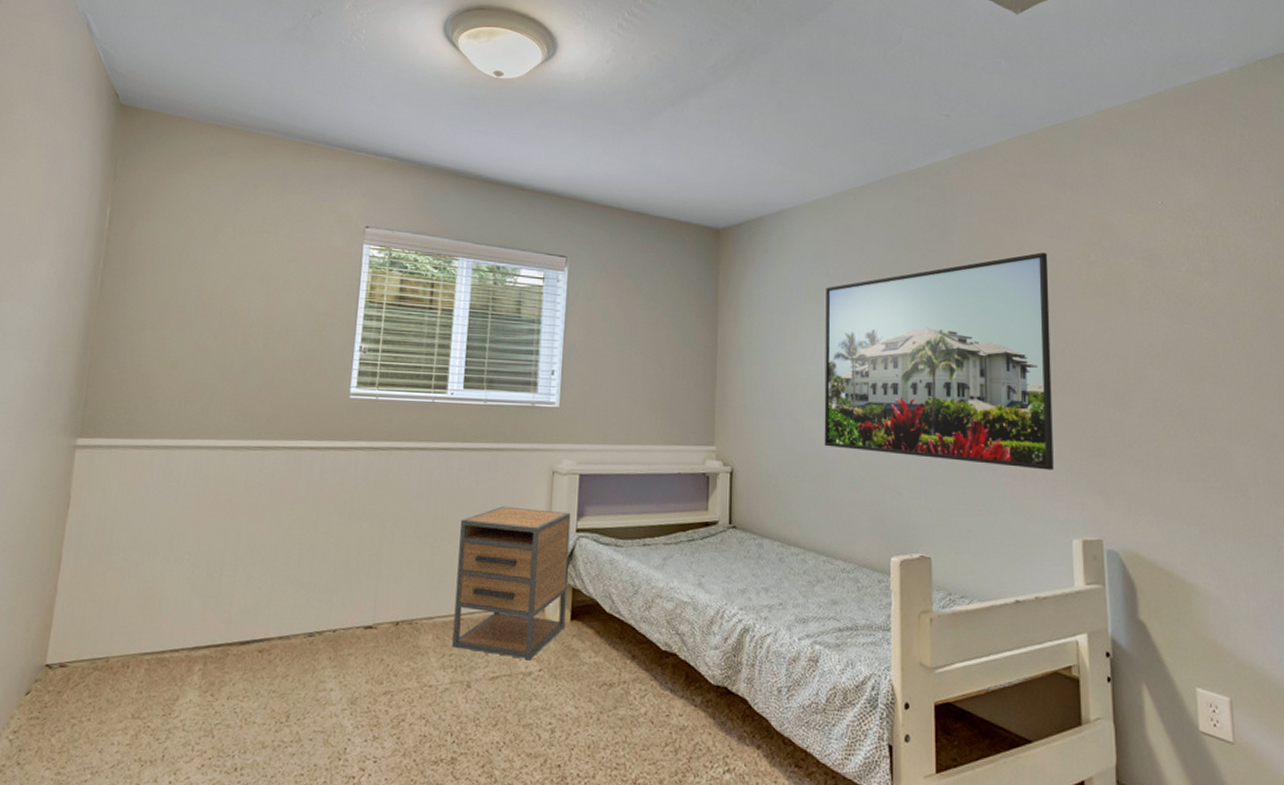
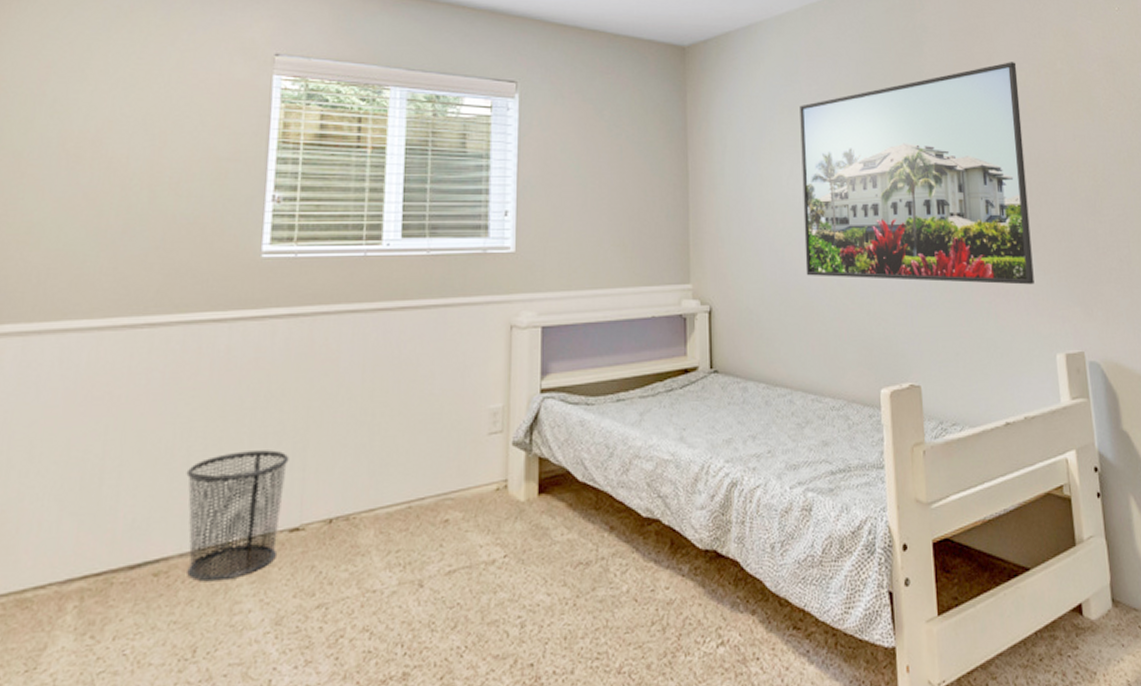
waste bin: none [284,558,366,663] -> present [186,450,289,582]
nightstand: present [452,506,571,661] -> none [398,370,534,547]

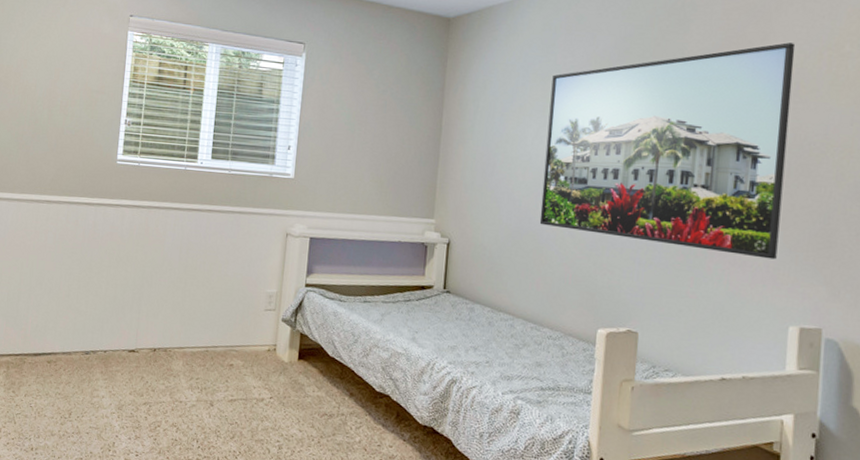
waste bin: present [186,450,289,582] -> none [67,293,130,375]

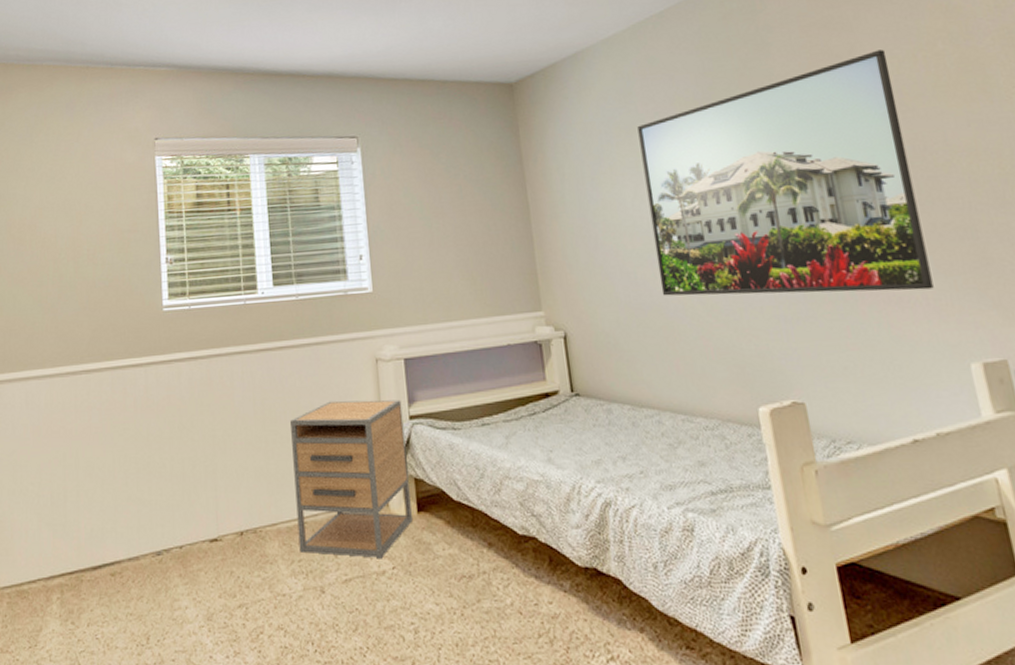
nightstand: none [198,260,301,389] -> present [290,400,412,559]

